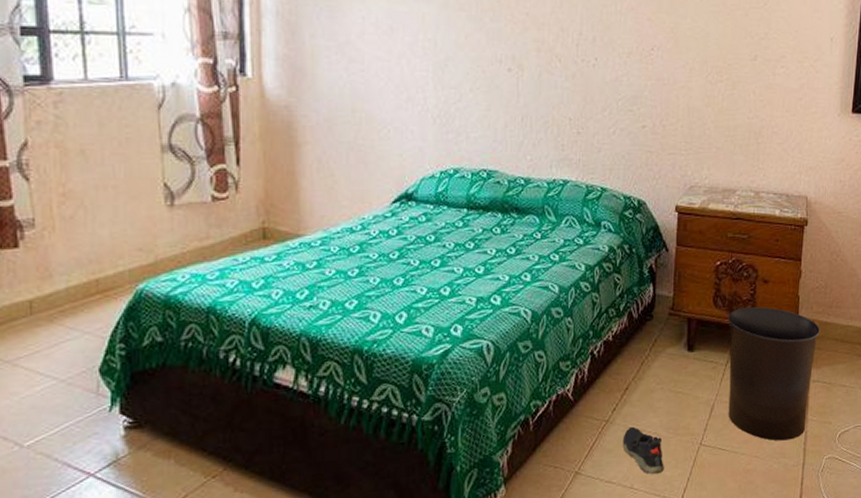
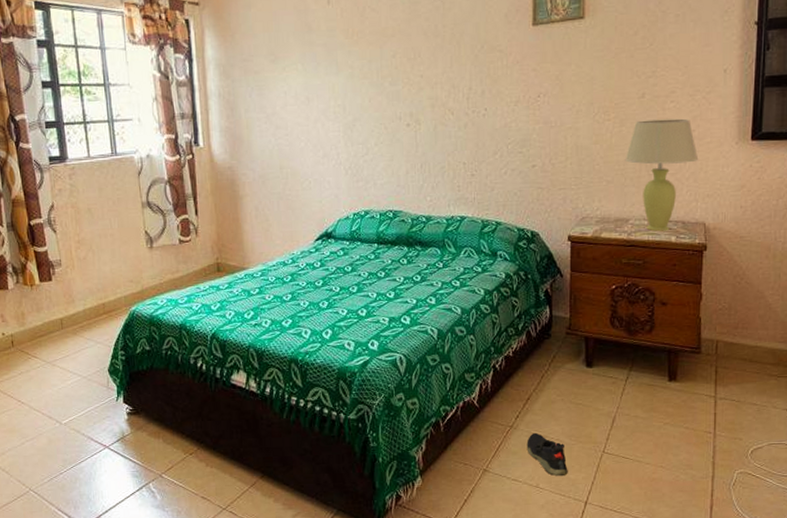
waste bin: present [728,307,820,441] -> none [626,327,725,454]
table lamp: none [735,84,804,204] -> present [625,118,699,232]

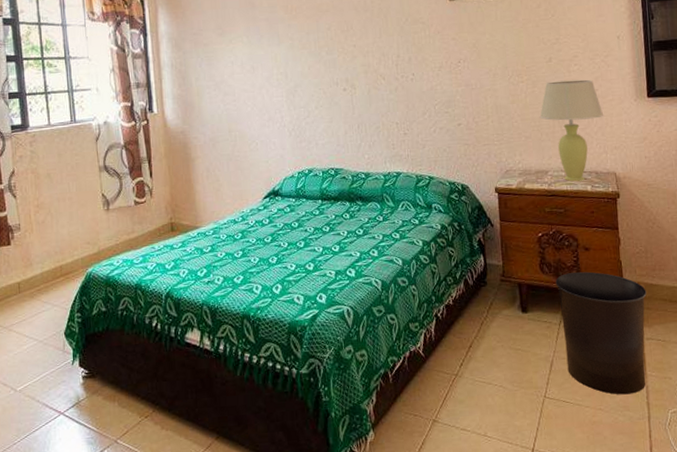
shoe: present [526,432,568,477] -> none [472,380,514,424]
waste bin: none [626,327,725,454] -> present [555,271,647,395]

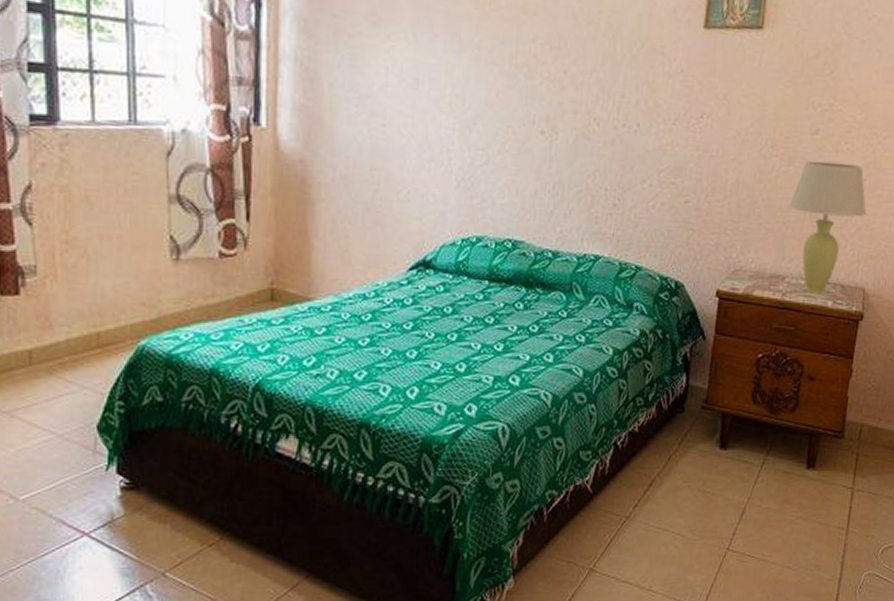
waste bin: present [555,271,647,395] -> none [760,406,869,552]

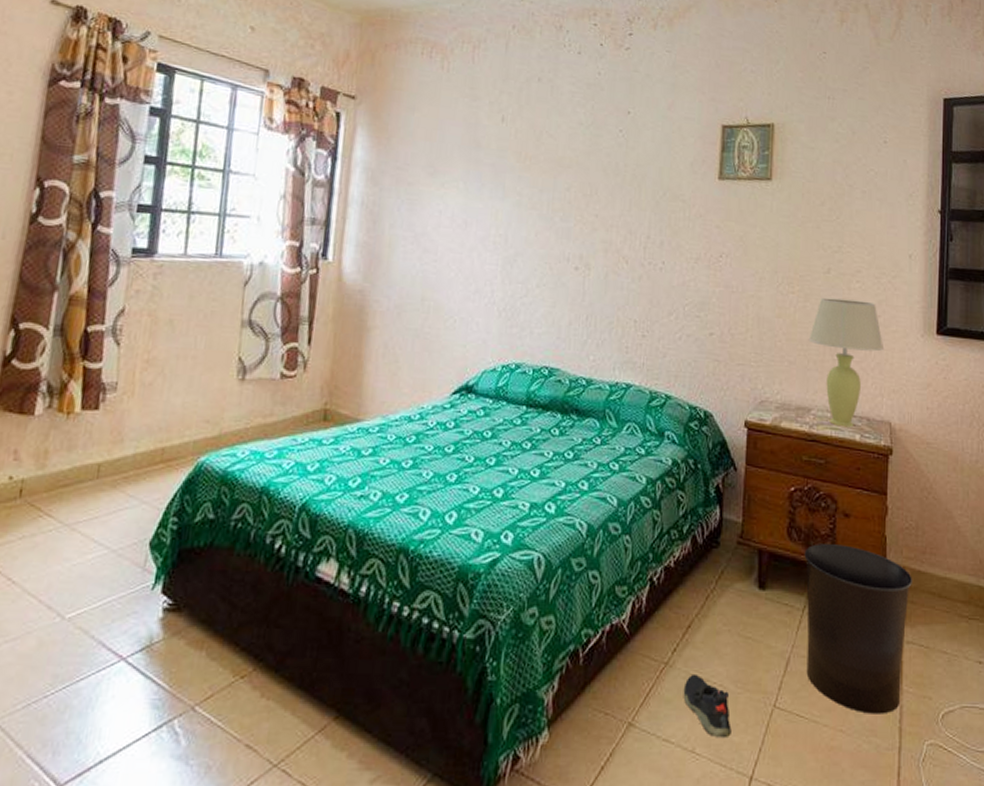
shoe: none [642,525,687,578] -> present [683,673,732,739]
waste bin: none [760,406,869,552] -> present [804,544,912,714]

